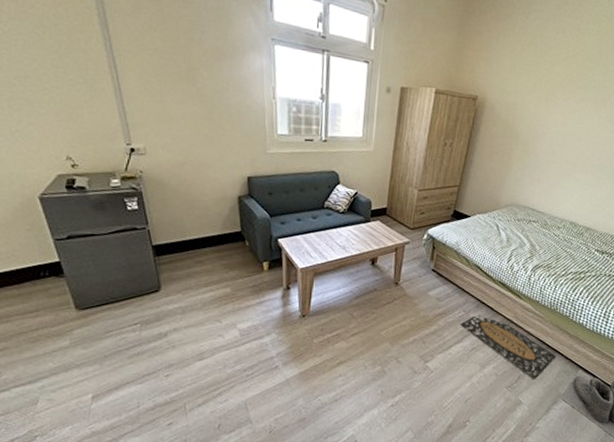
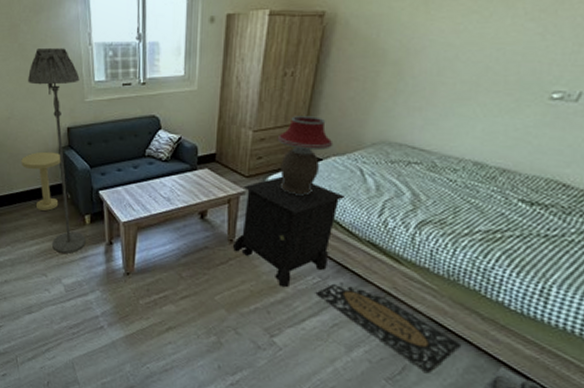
side table: none [196,199,240,258] -> present [21,151,61,211]
floor lamp: none [206,95,263,299] -> present [28,48,86,254]
nightstand: none [397,229,486,321] -> present [232,176,346,288]
table lamp: none [437,179,479,246] -> present [277,116,334,196]

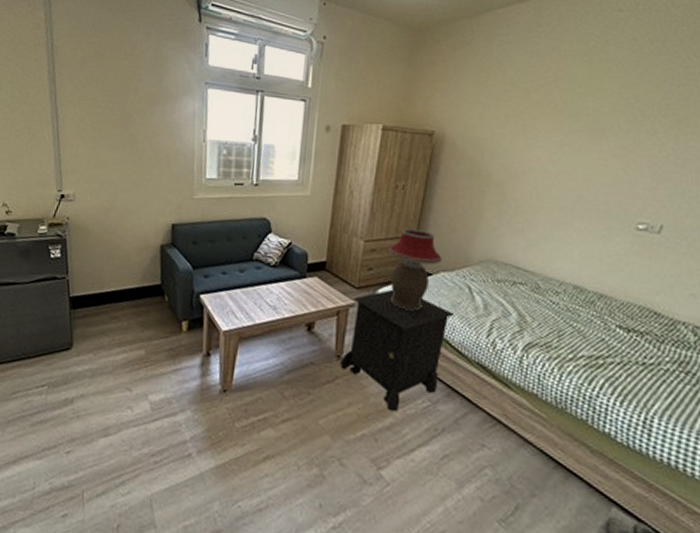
side table: present [21,151,61,211] -> none [116,248,162,314]
floor lamp: present [28,48,86,254] -> none [134,140,190,365]
doormat: present [315,282,462,374] -> none [425,407,573,515]

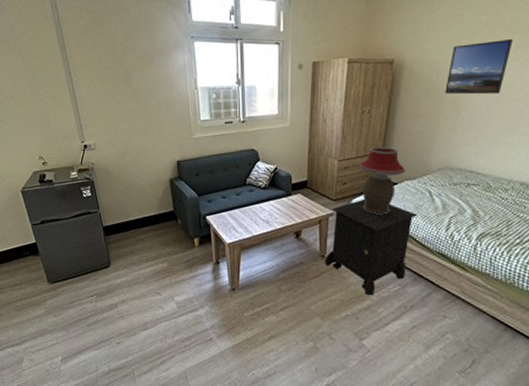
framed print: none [490,121,565,182] -> present [445,38,513,95]

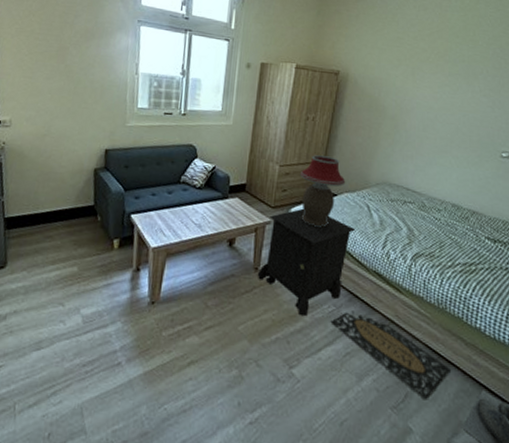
doormat: none [396,289,520,366] -> present [330,311,452,401]
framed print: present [445,38,513,95] -> none [385,65,446,116]

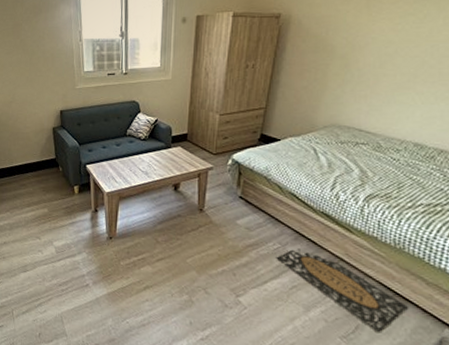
nightstand: present [257,208,356,317] -> none [202,154,302,253]
table lamp: present [299,155,346,227] -> none [240,102,290,171]

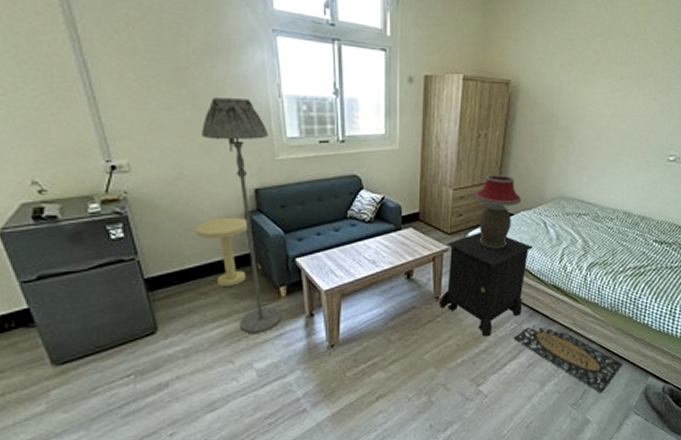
side table: none [20,130,55,182] -> present [195,217,248,286]
floor lamp: none [28,44,75,219] -> present [202,98,282,333]
nightstand: none [202,154,302,253] -> present [438,231,534,337]
table lamp: none [240,102,290,171] -> present [475,175,522,249]

